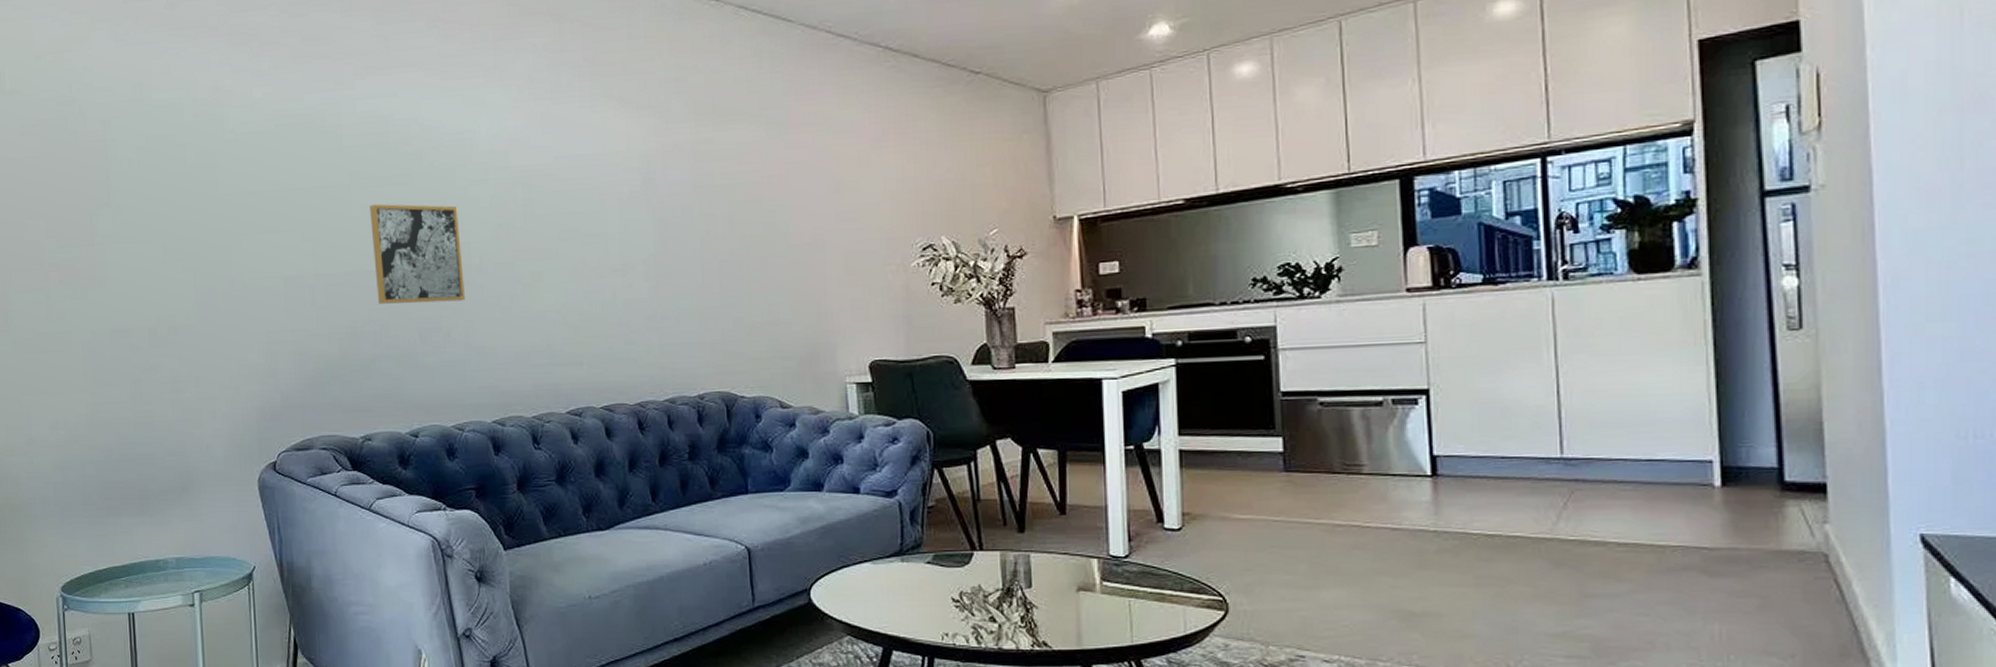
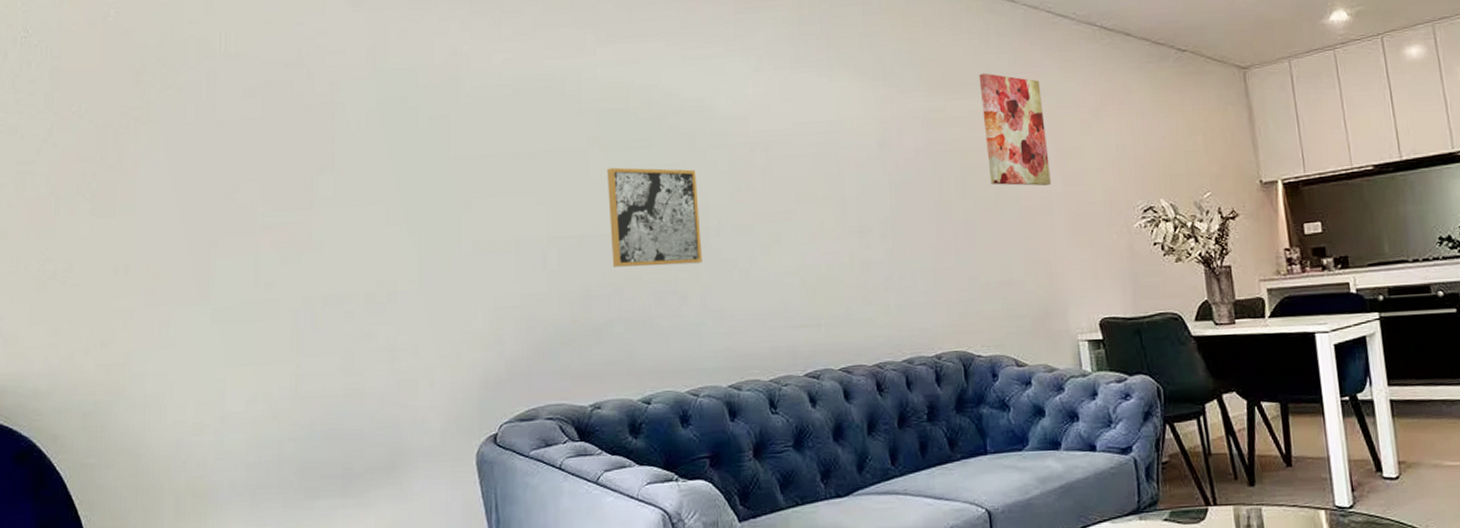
wall art: none [750,100,824,223] -> present [979,73,1051,186]

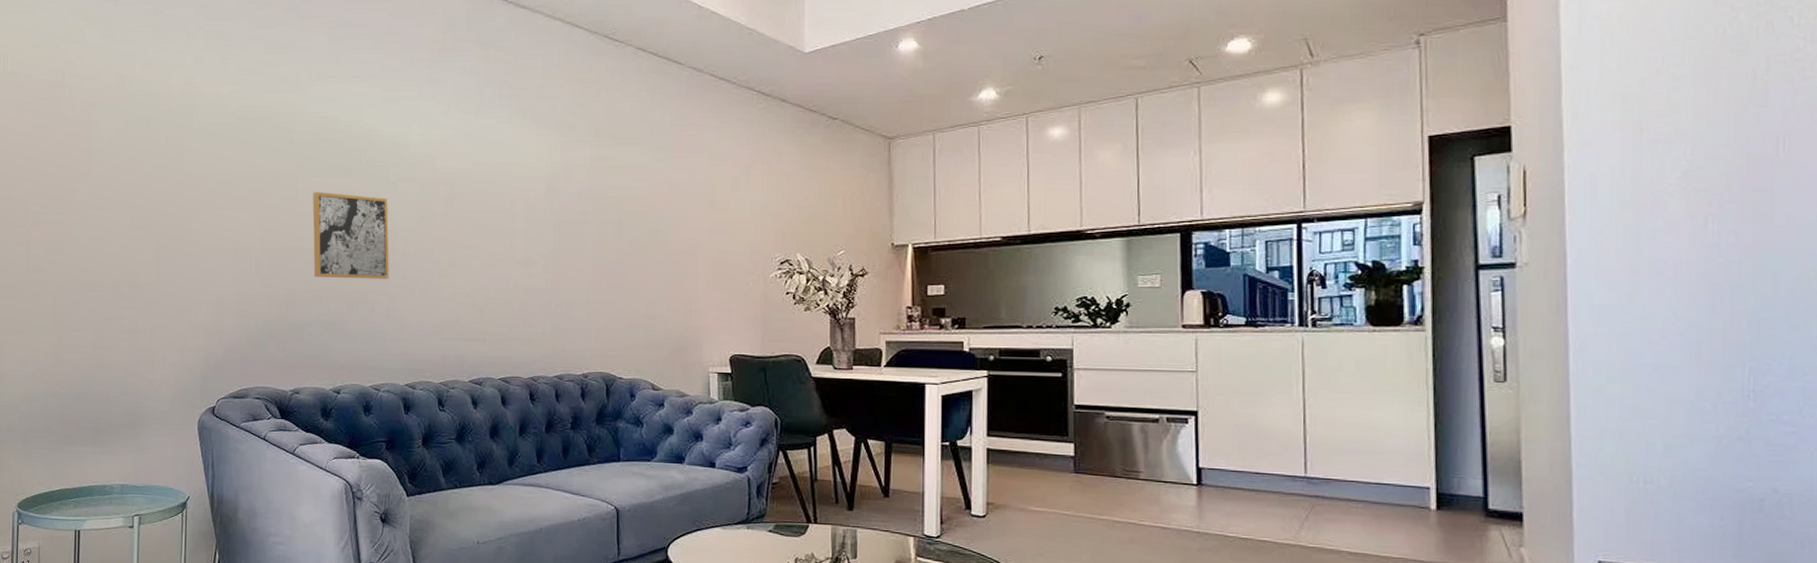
wall art: present [979,73,1051,186] -> none [642,128,699,233]

